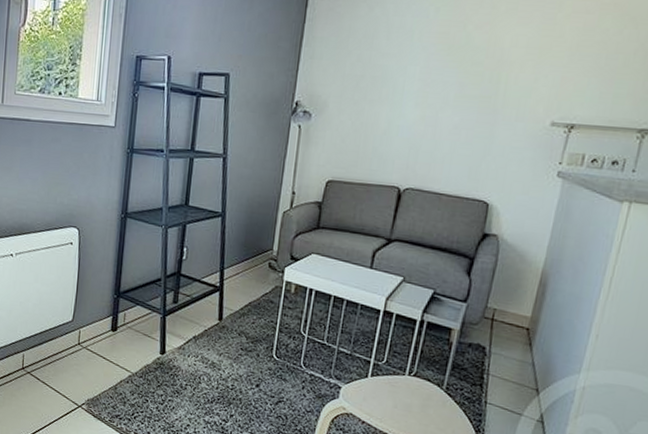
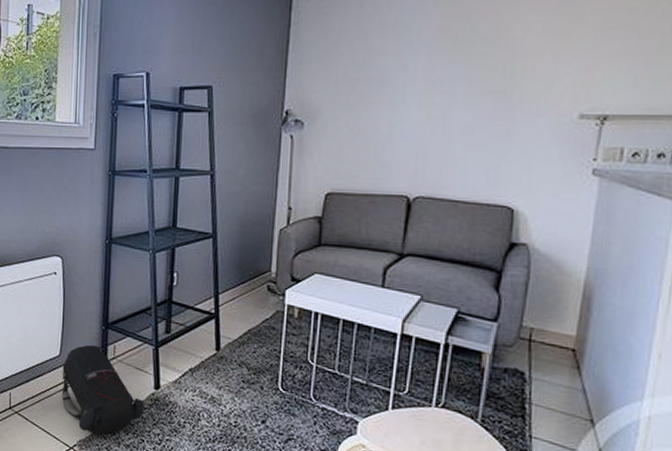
backpack: none [72,311,151,395] -> present [61,344,145,435]

